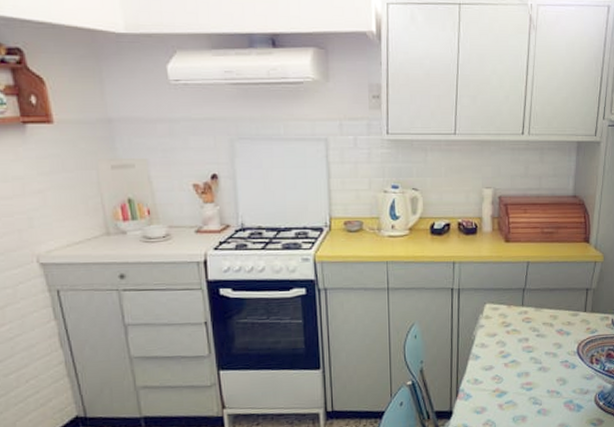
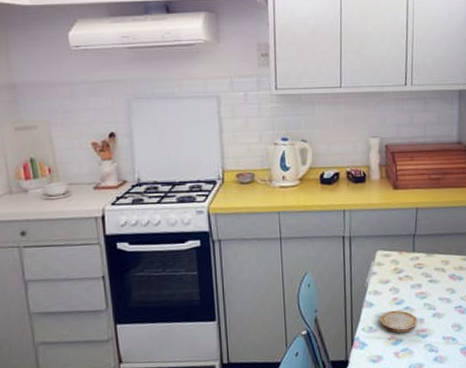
wood slice: none [485,363,524,386] -> present [380,310,419,333]

